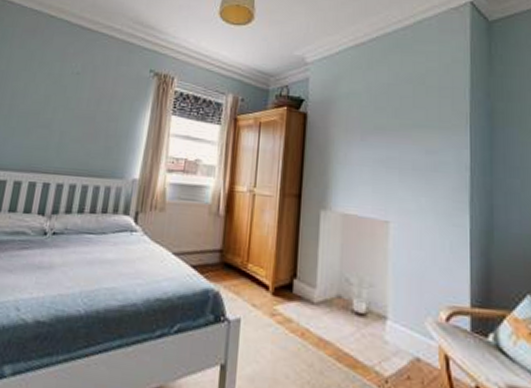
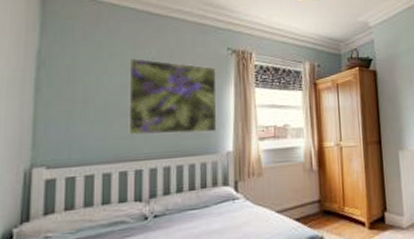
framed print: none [43,71,136,156] -> present [128,58,217,135]

